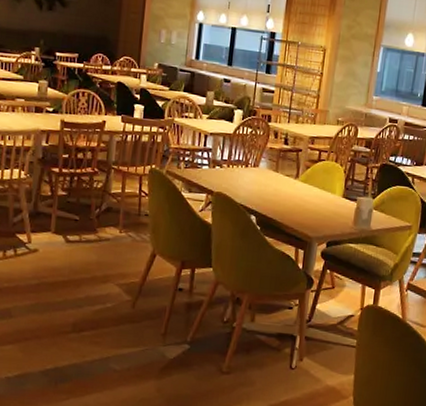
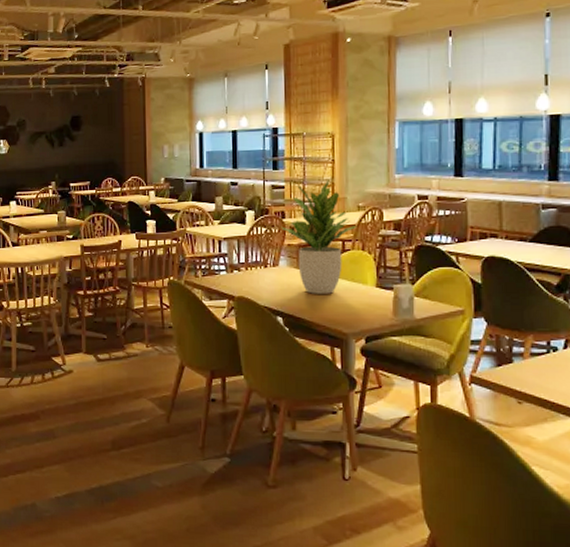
potted plant: none [266,90,334,199] -> present [281,179,357,294]

